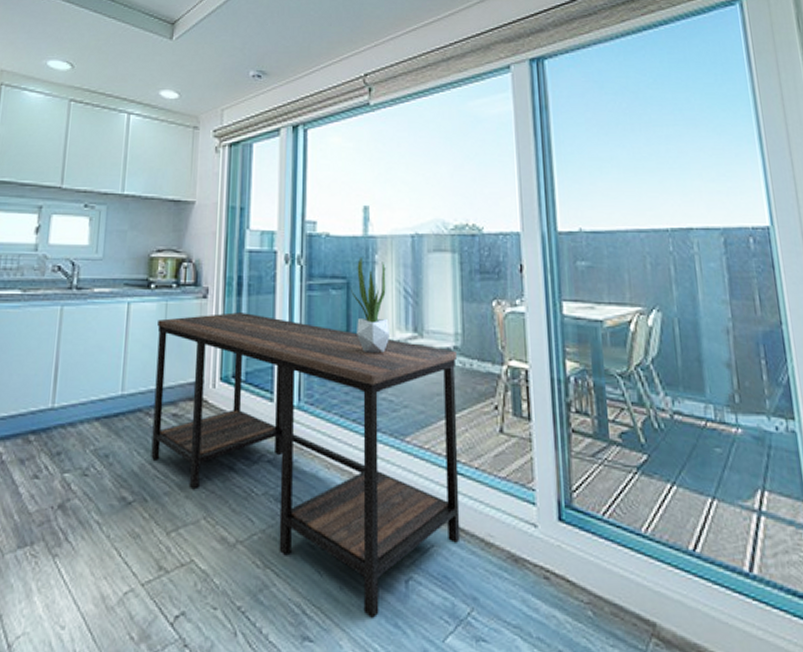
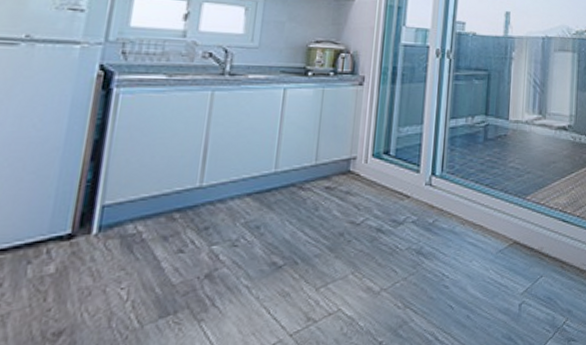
desk: present [151,312,461,618] -> none [303,98,570,336]
potted plant: present [351,257,389,353] -> none [491,53,520,131]

